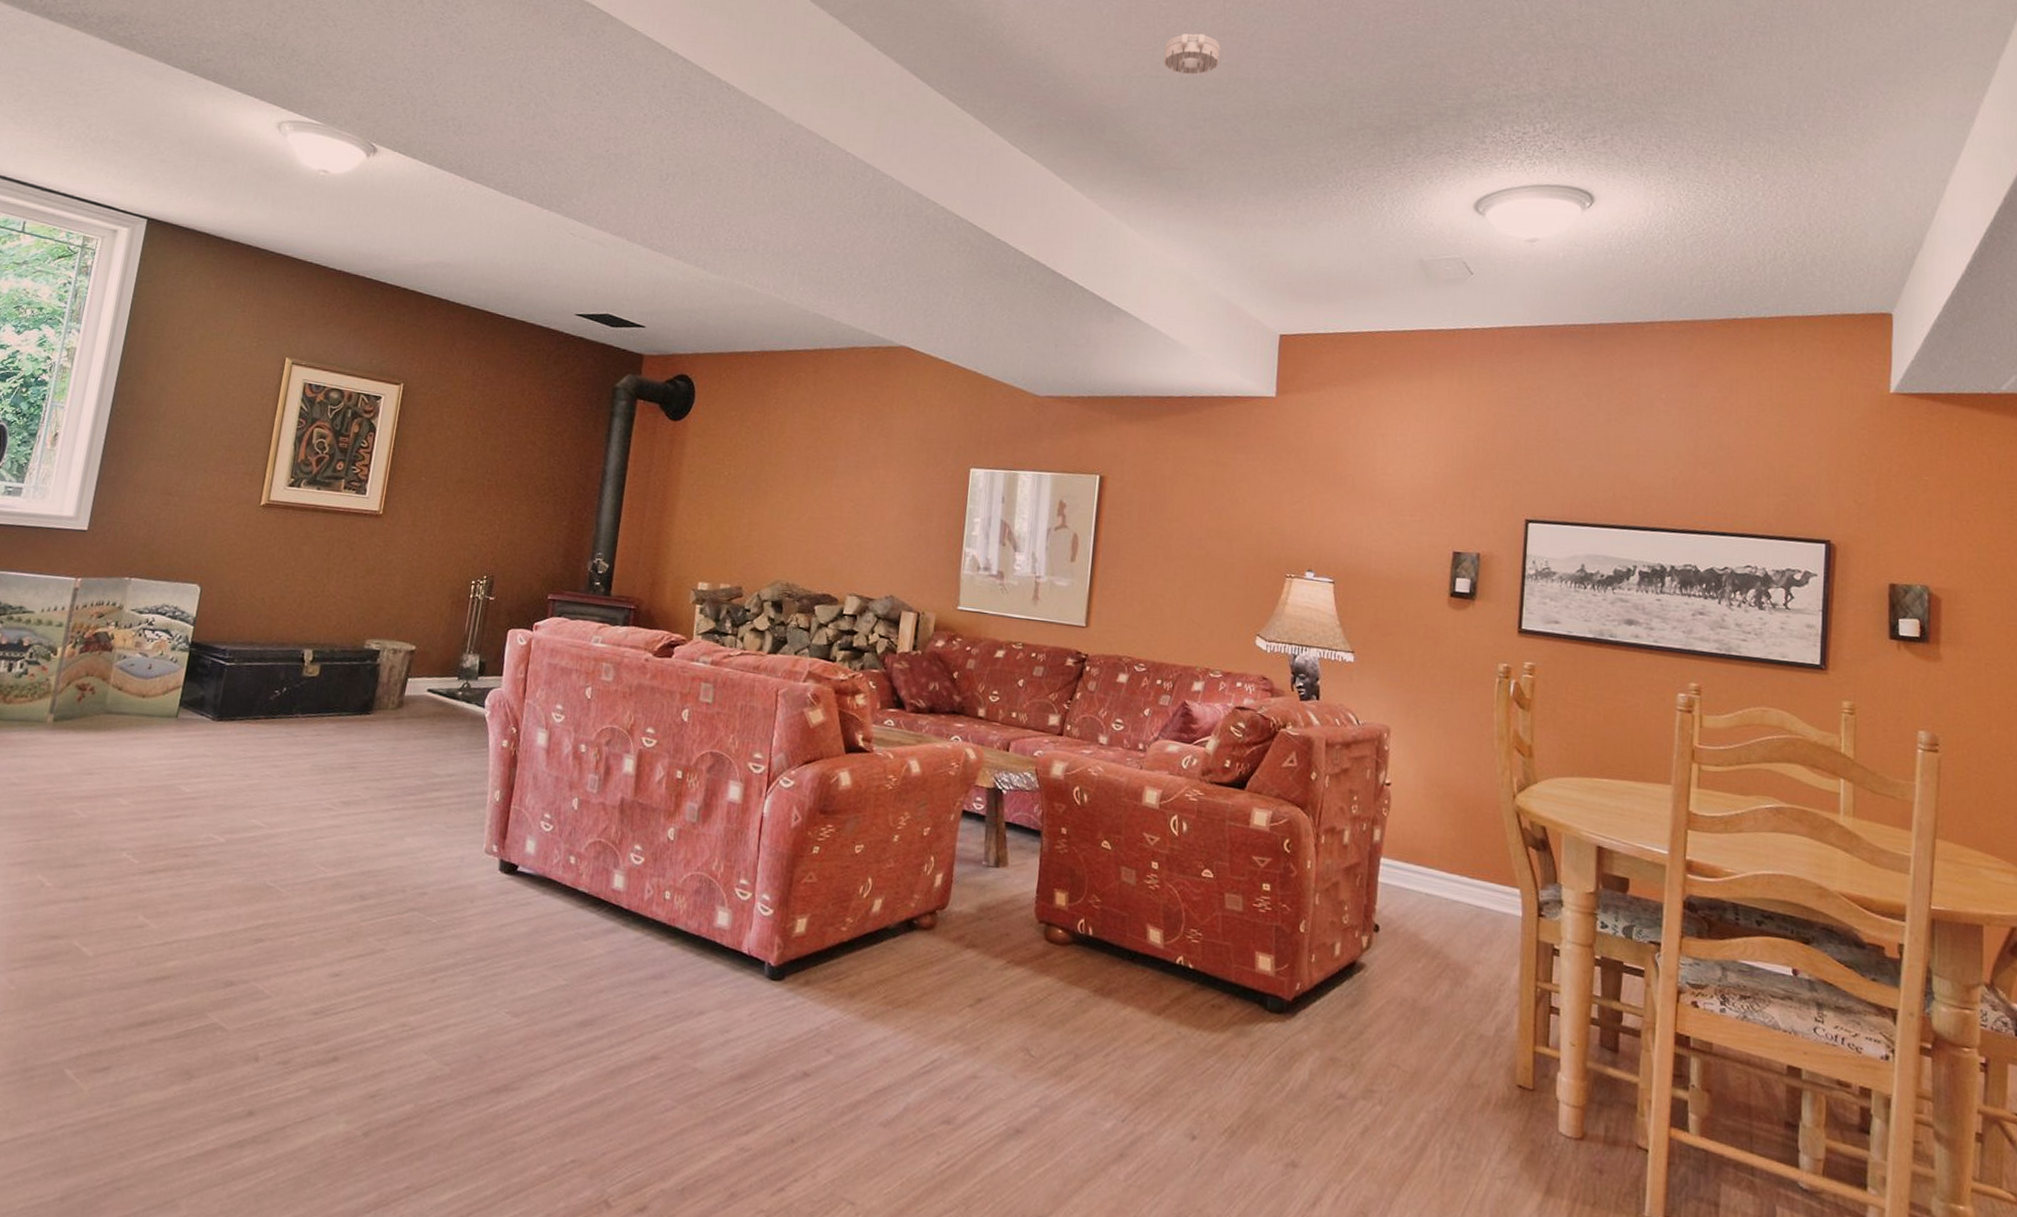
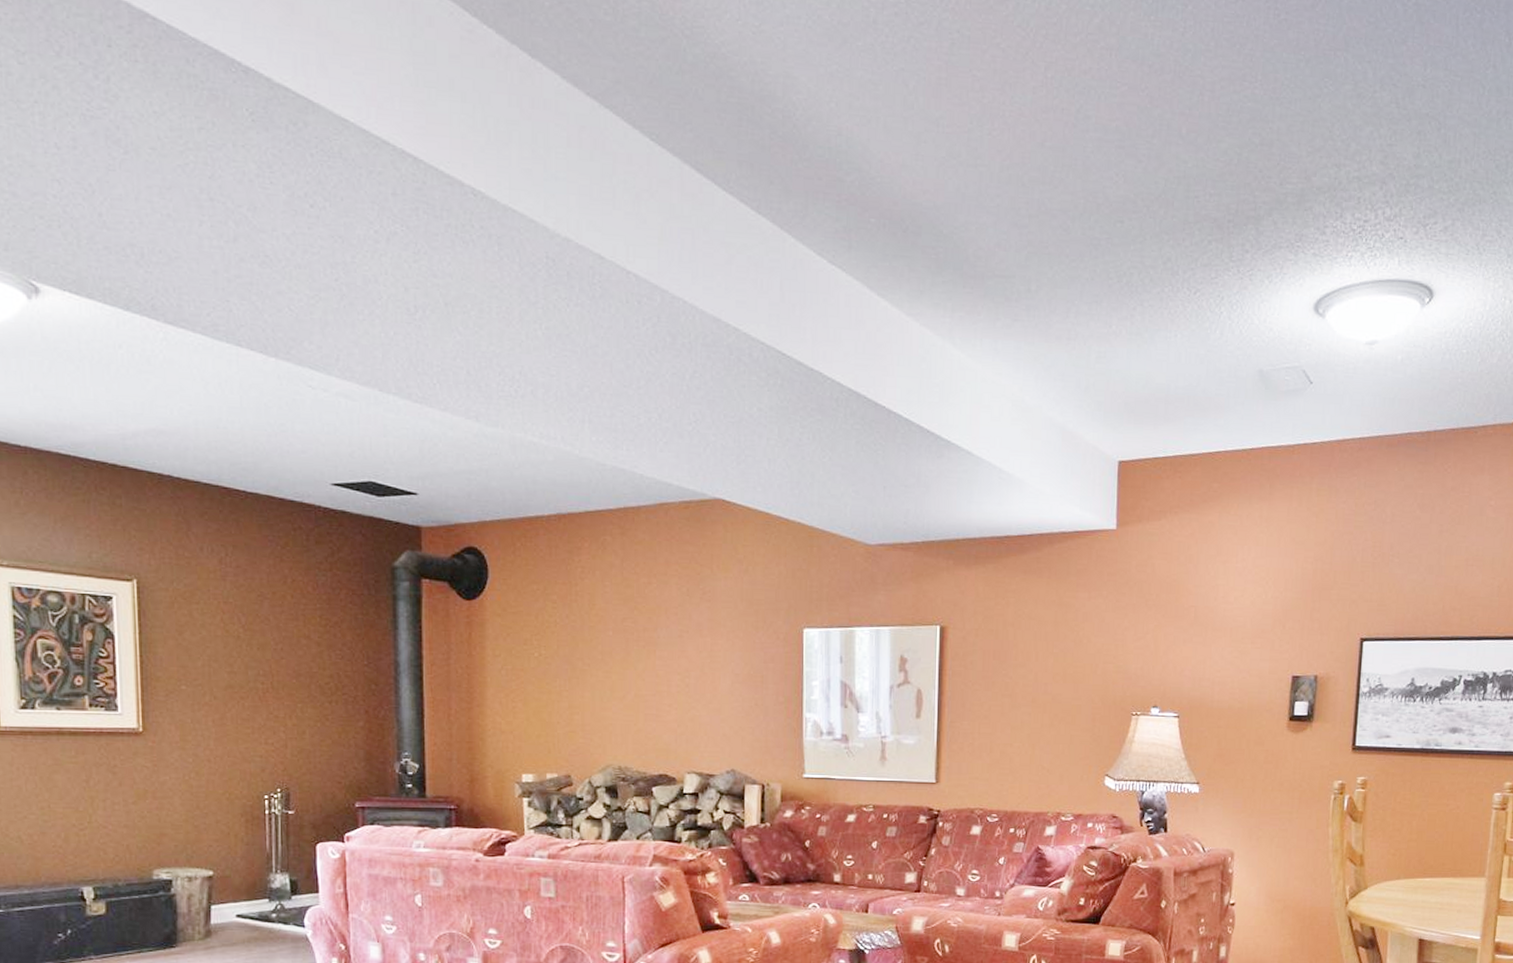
smoke detector: present [1164,33,1221,75] -> none [982,110,1044,162]

